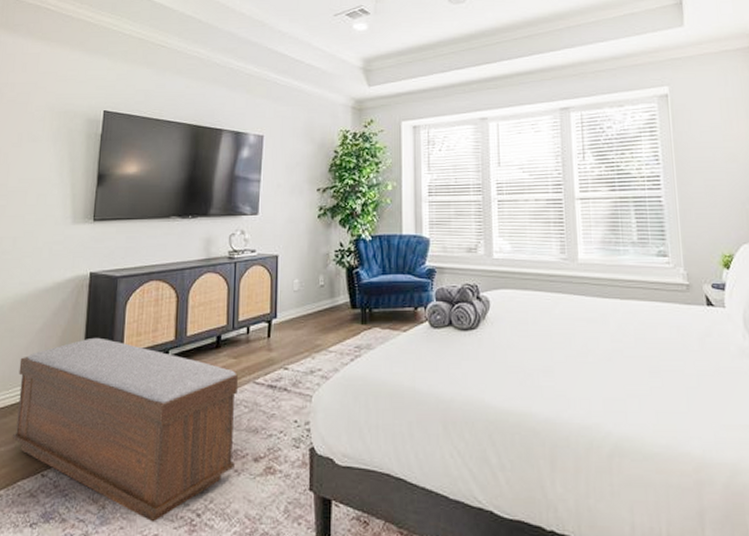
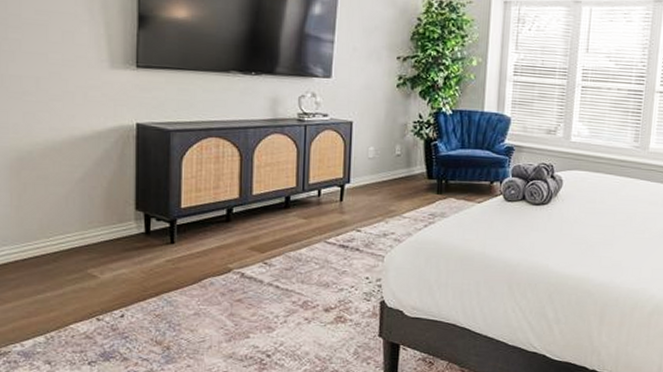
bench: present [13,337,238,523] -> none [59,190,308,362]

